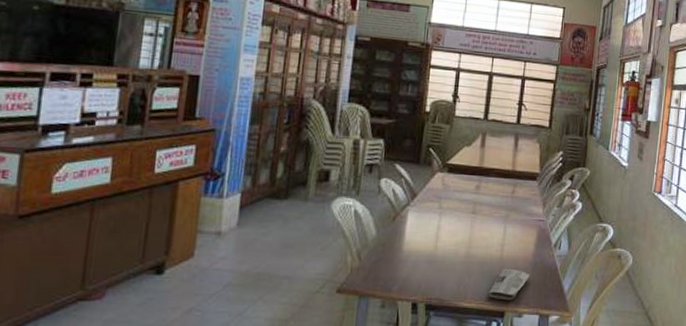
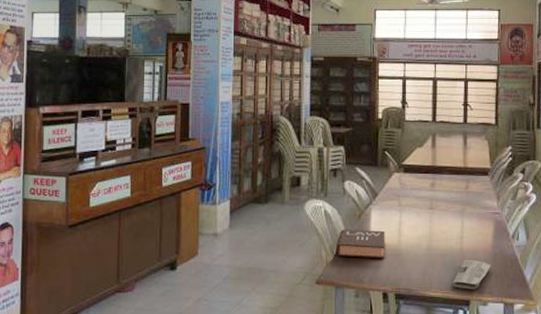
book: none [363,232,421,266] -> present [335,229,385,259]

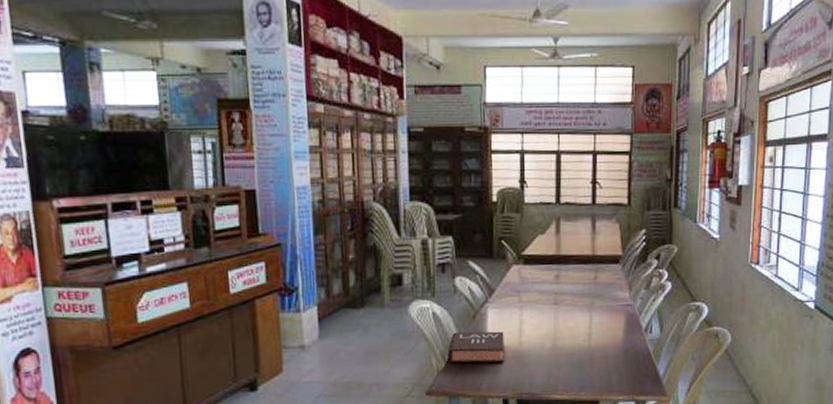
newspaper: present [452,259,491,290] -> none [579,357,622,390]

